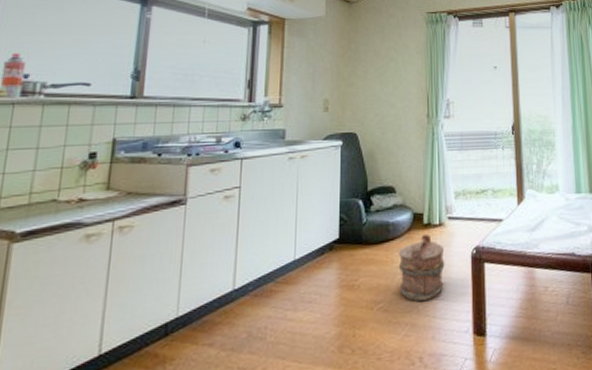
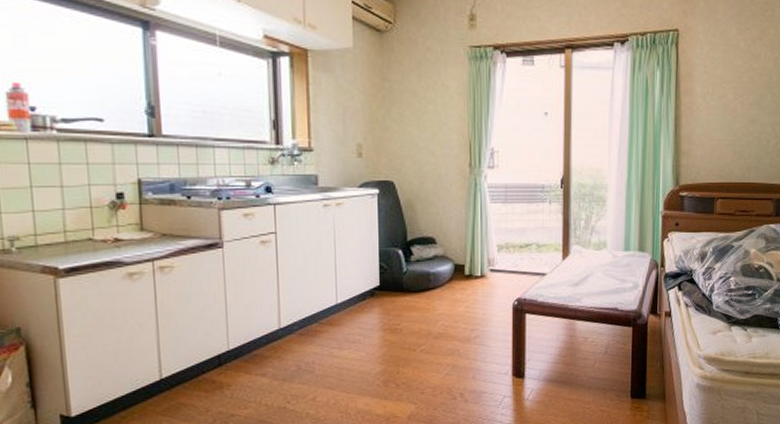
bucket: present [399,233,445,301] -> none [440,284,486,345]

